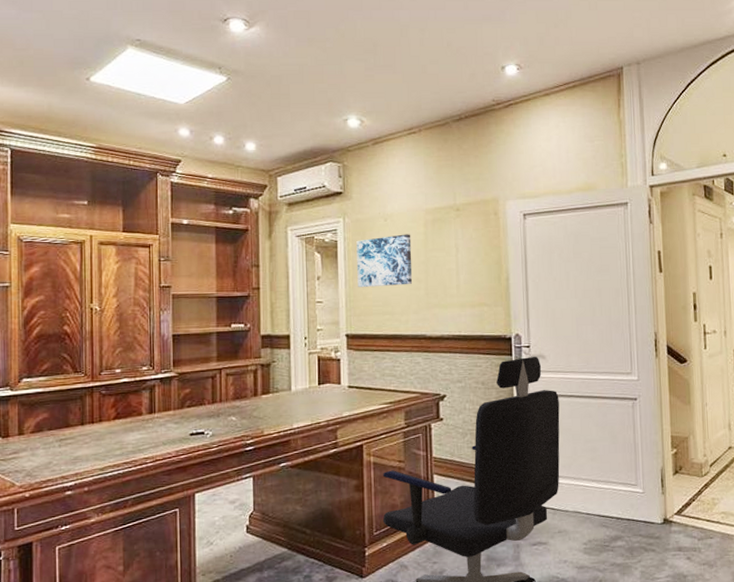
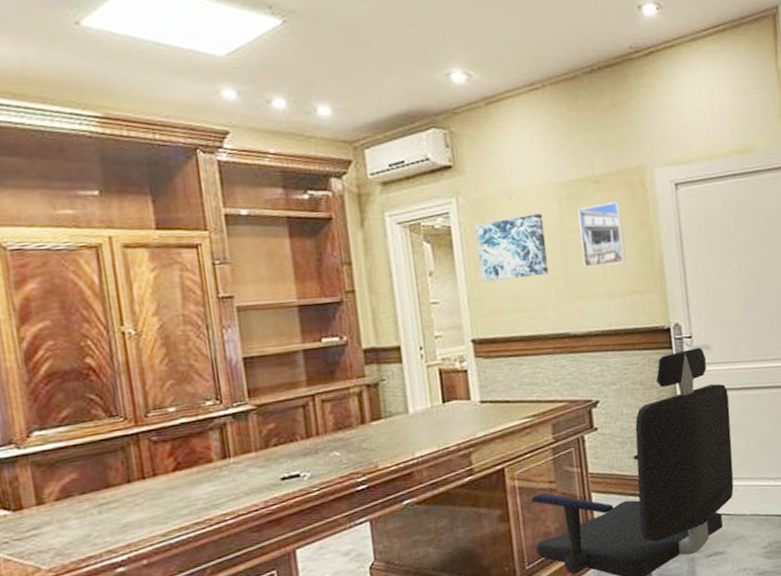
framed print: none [440,227,478,280] -> present [578,202,626,267]

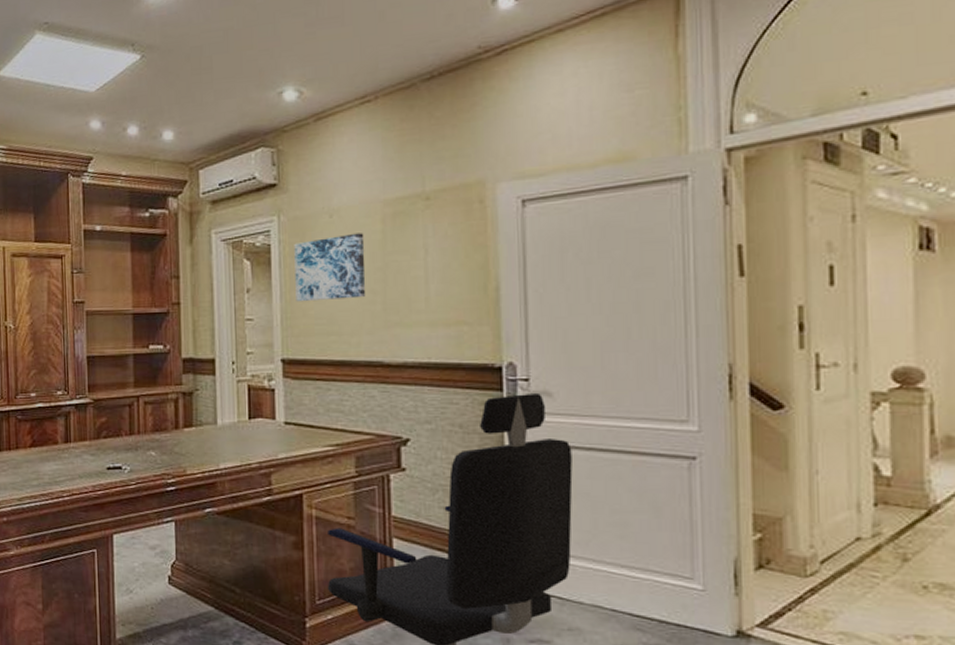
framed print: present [578,202,626,267] -> none [403,221,454,292]

